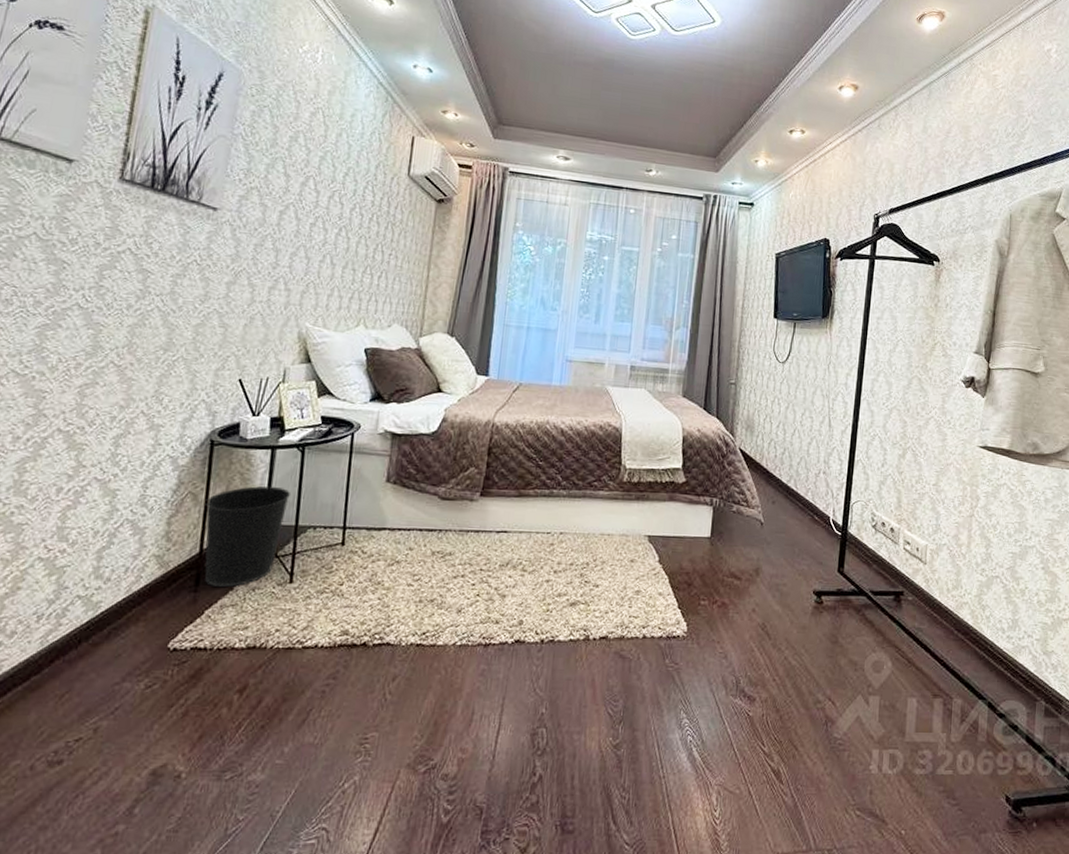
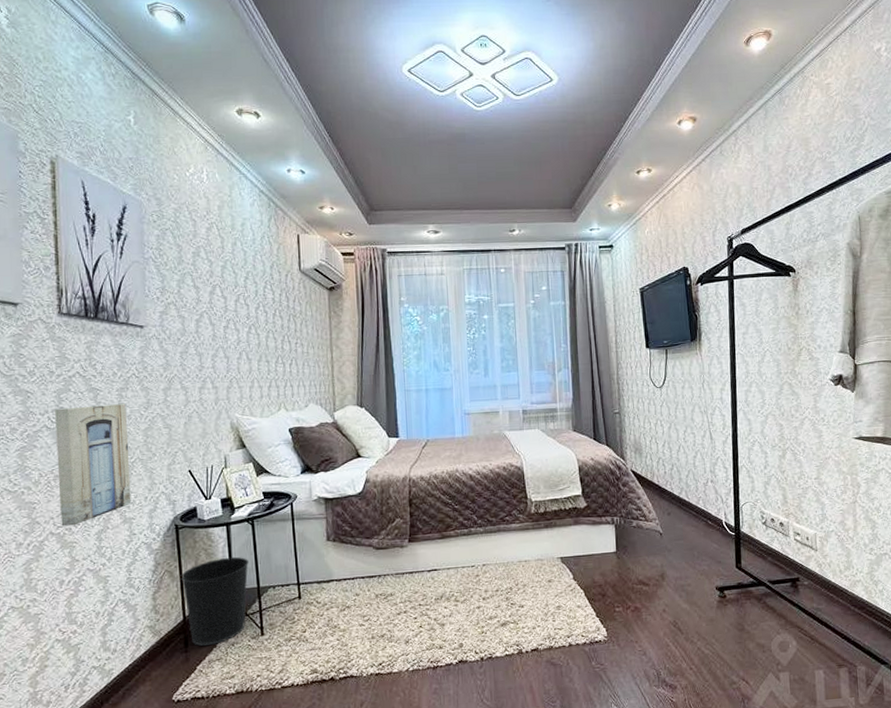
wall art: none [73,286,179,425] -> present [55,404,132,527]

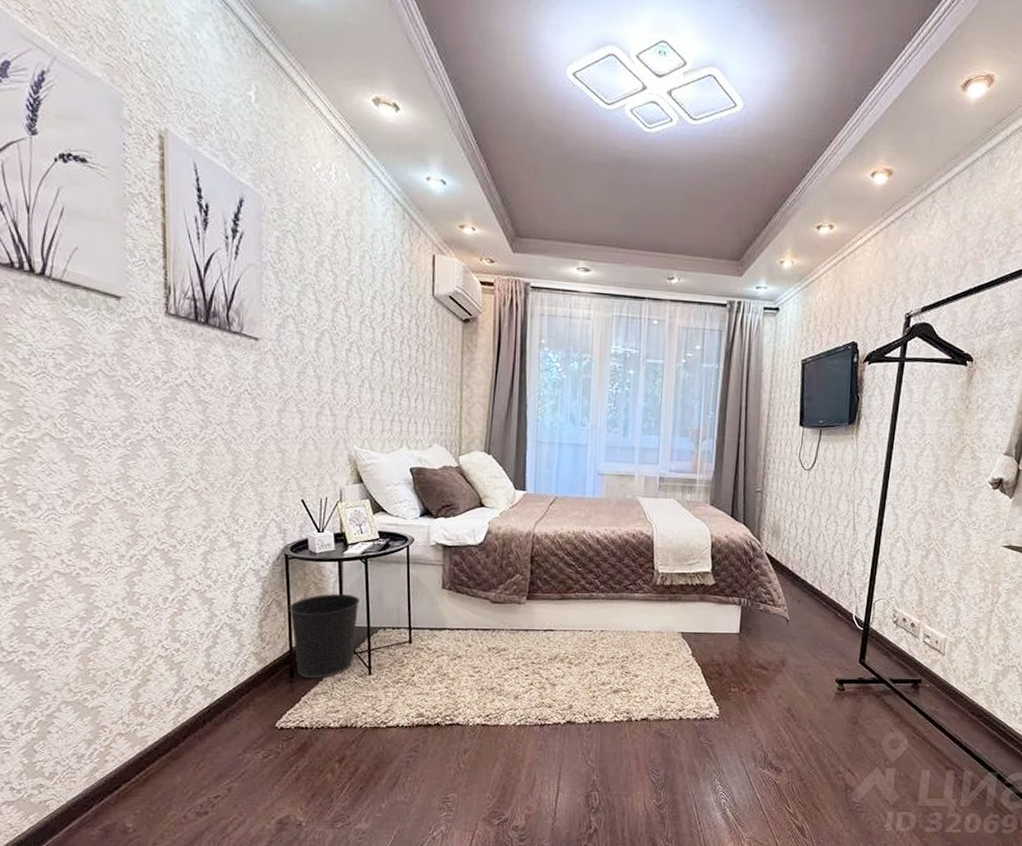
wall art: present [55,404,132,527] -> none [160,418,240,543]

